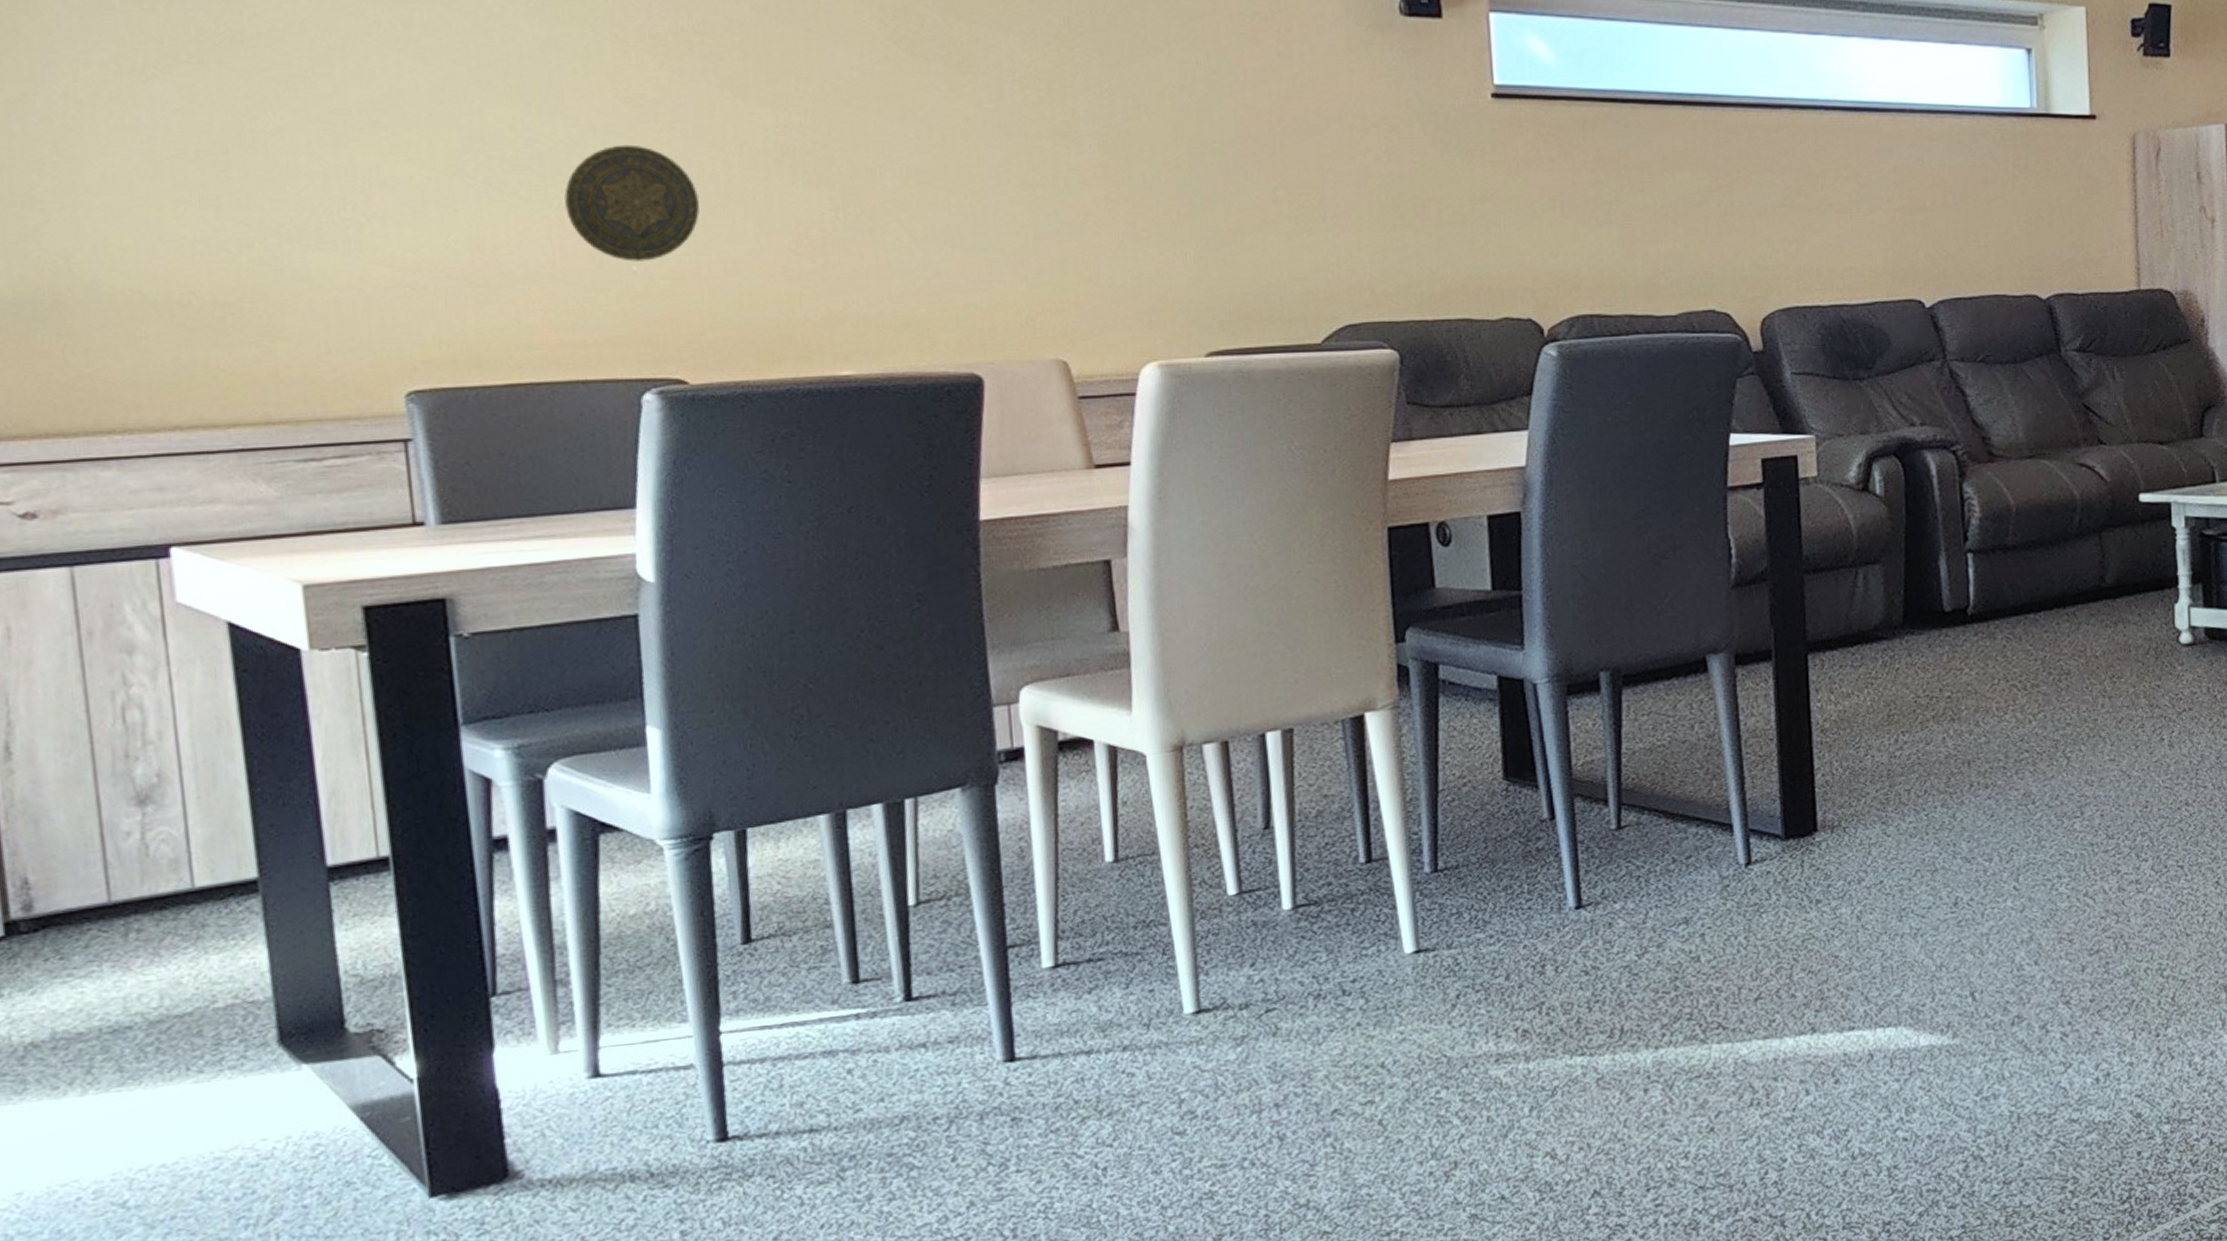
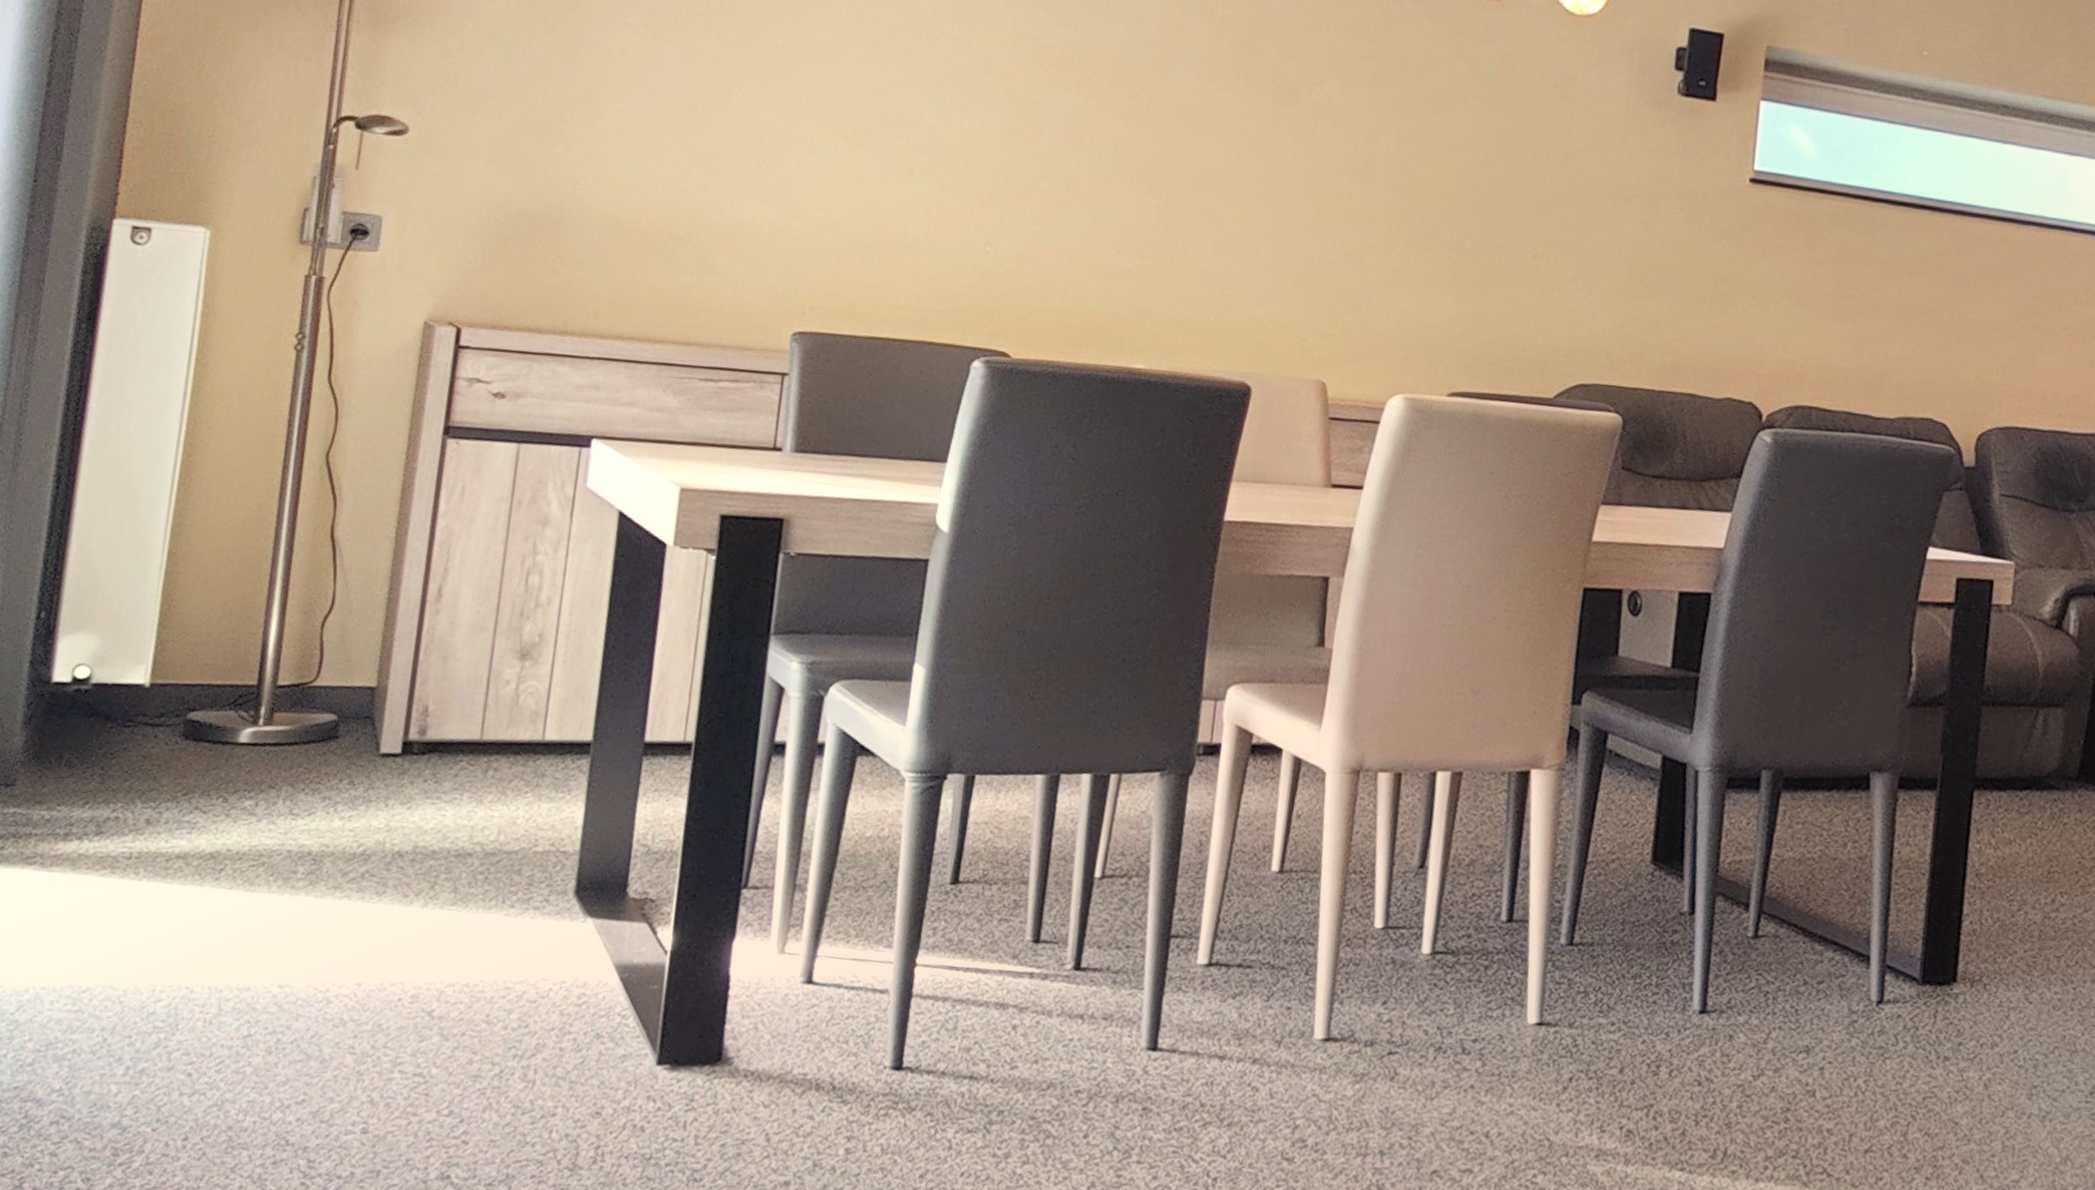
decorative plate: present [564,144,700,262] -> none [946,138,1052,243]

